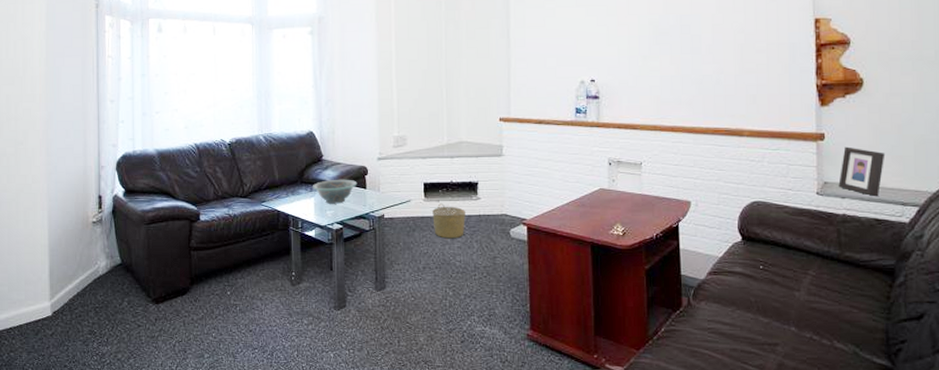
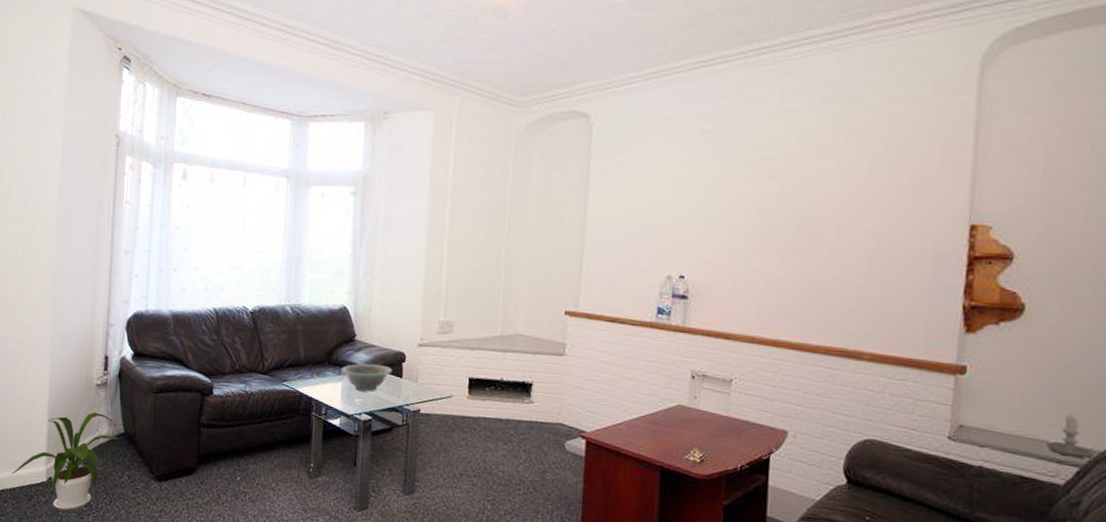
house plant: none [17,247,117,341] -> present [11,411,120,511]
basket: present [432,203,466,239] -> none [476,403,515,446]
picture frame: present [838,146,886,196] -> none [977,384,1043,449]
candle: none [892,165,929,199] -> present [1046,414,1095,458]

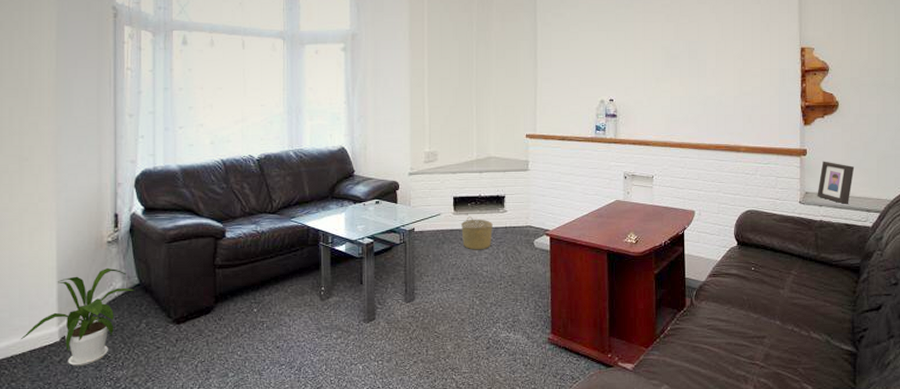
decorative bowl: present [341,363,393,392] -> none [344,194,389,219]
basket: none [476,403,515,446] -> present [461,216,493,250]
picture frame: none [977,384,1043,449] -> present [817,161,855,204]
candle: present [1046,414,1095,458] -> none [859,176,888,206]

